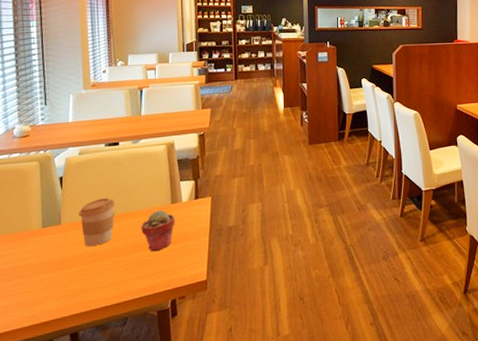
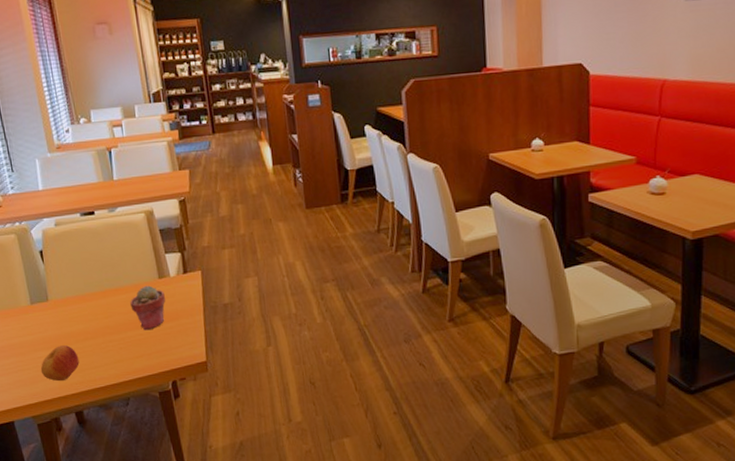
apple: none [41,267,83,304] -> present [40,345,80,382]
coffee cup: present [79,197,116,246] -> none [64,272,103,323]

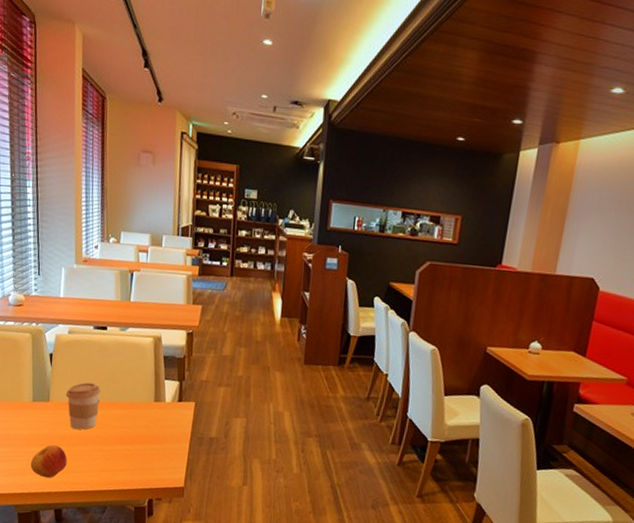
coffee cup: none [64,272,103,323] -> present [66,382,101,430]
potted succulent: present [130,285,165,331] -> none [123,405,157,448]

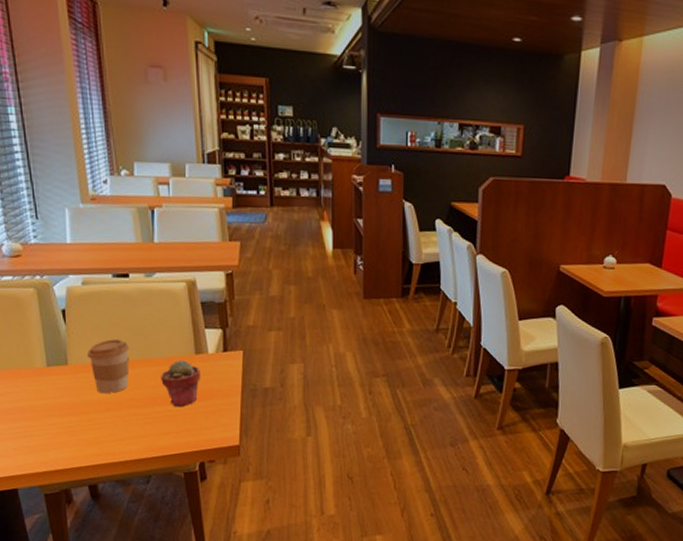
apple: present [30,445,67,479] -> none [52,414,98,452]
potted succulent: none [123,405,157,448] -> present [161,360,200,407]

